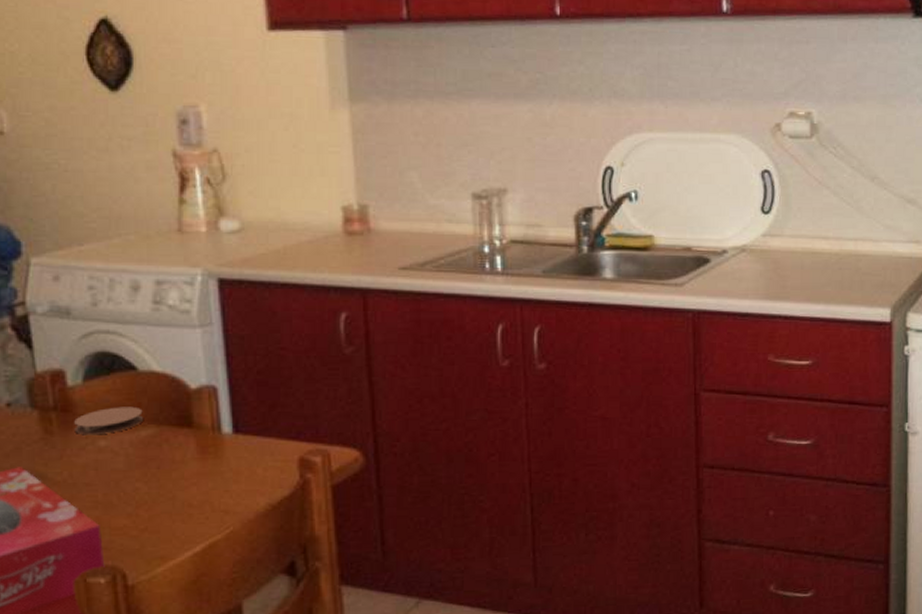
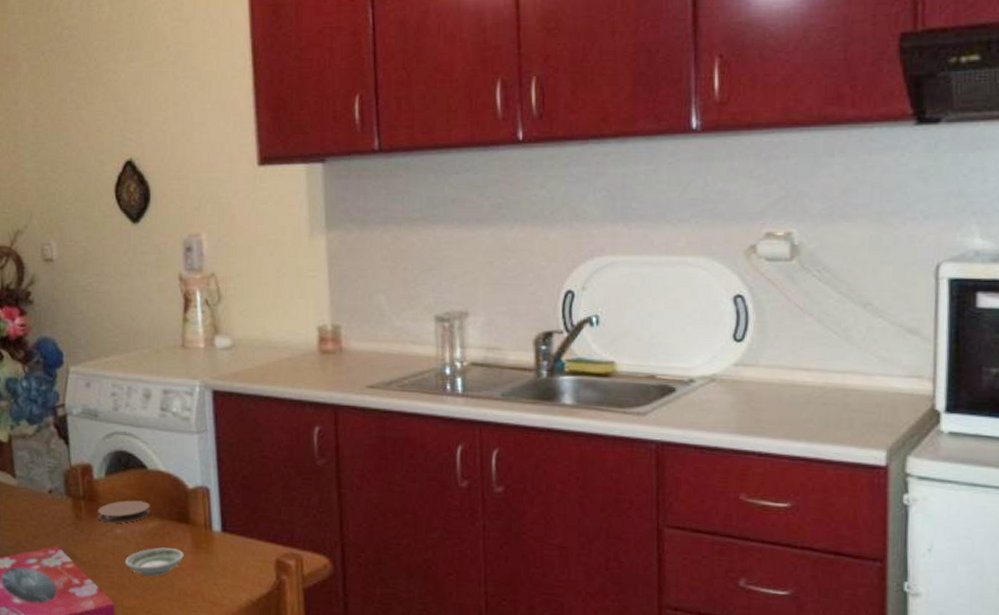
saucer: none [112,456,187,491] -> present [125,547,184,577]

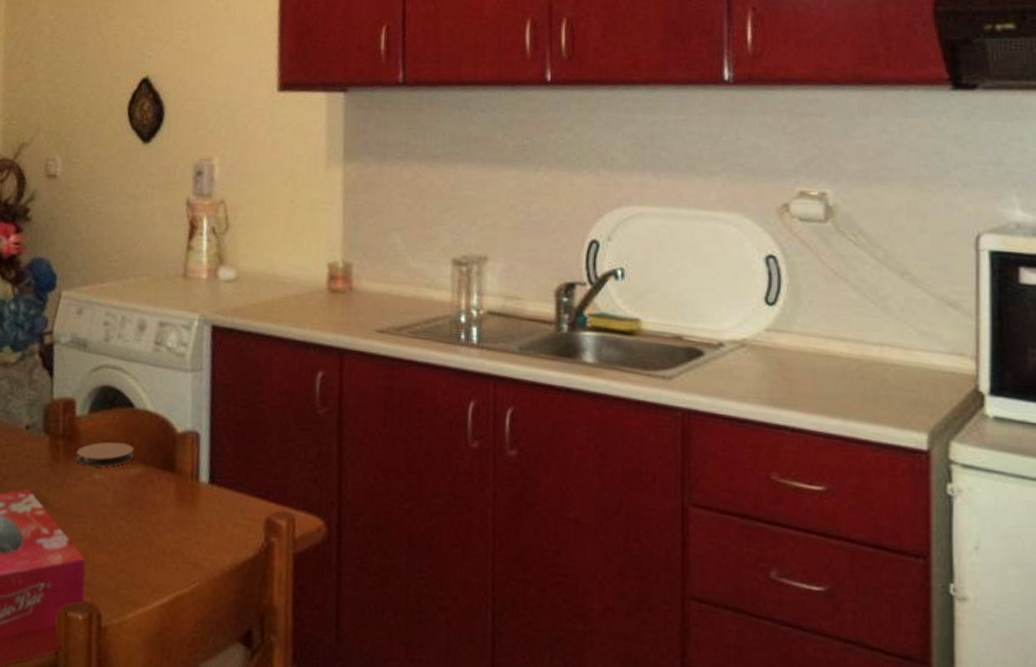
saucer: present [125,547,184,577] -> none [101,497,166,531]

